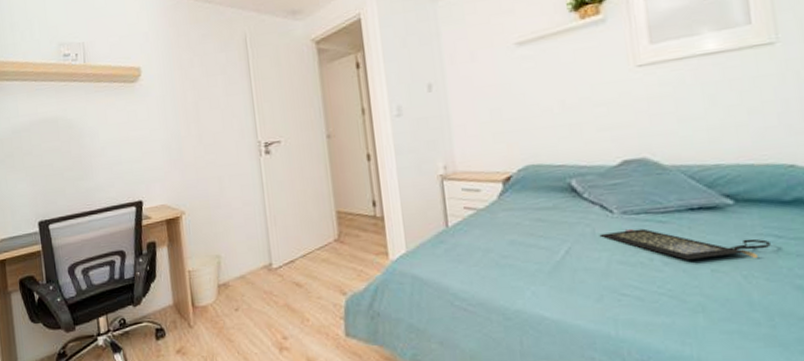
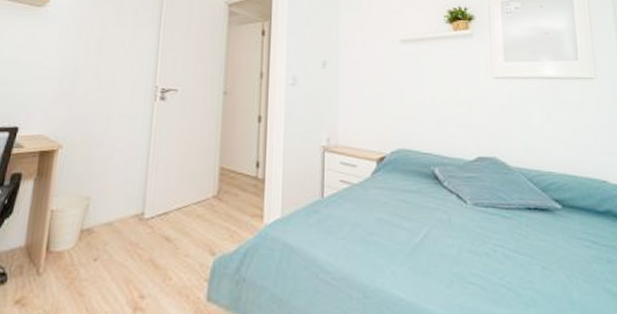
clutch bag: present [599,228,771,260] -> none [454,221,588,260]

